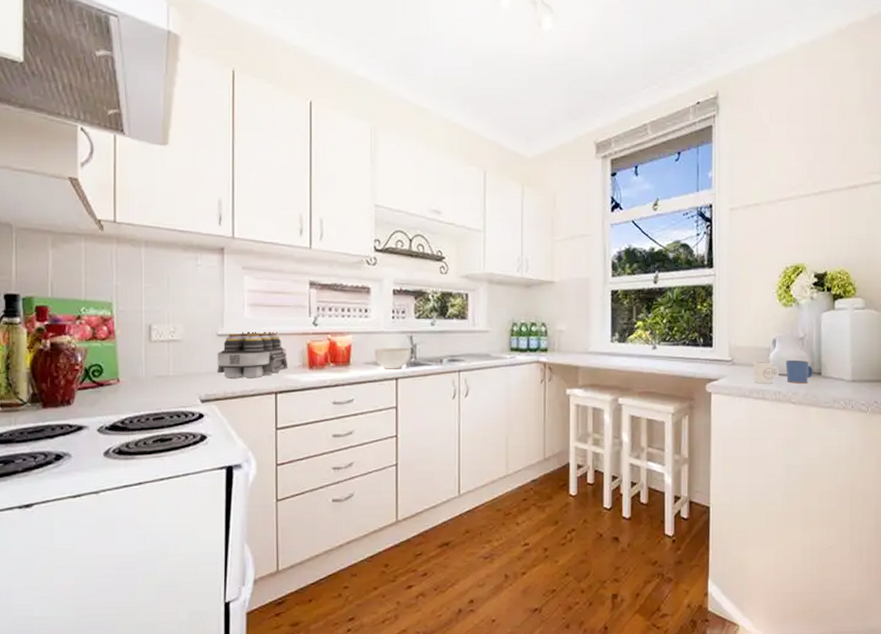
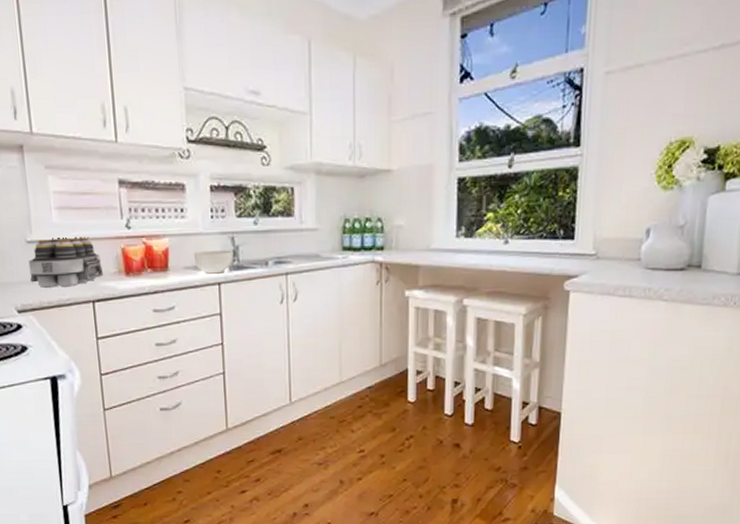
mug: present [753,361,779,384] -> none [619,254,651,280]
mug: present [785,359,814,384] -> none [659,251,693,279]

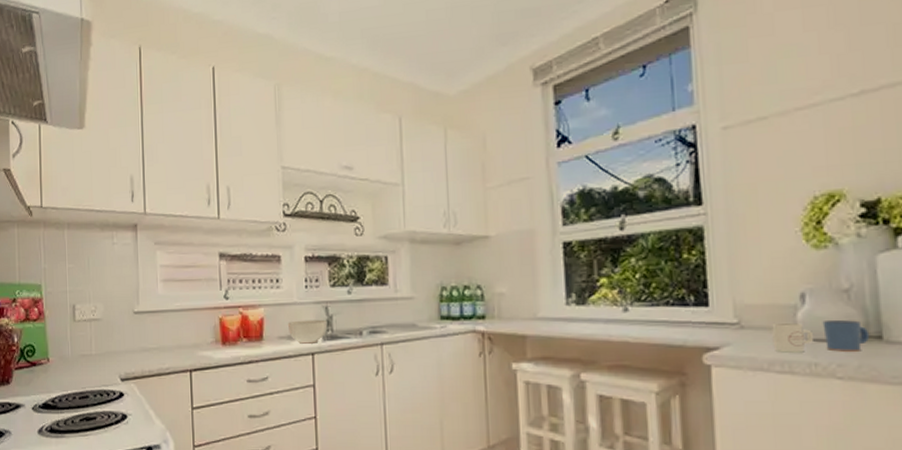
spice rack: present [28,237,104,288] -> none [134,307,202,357]
mug: none [619,254,651,280] -> present [771,322,813,353]
mug: none [659,251,693,279] -> present [822,319,870,352]

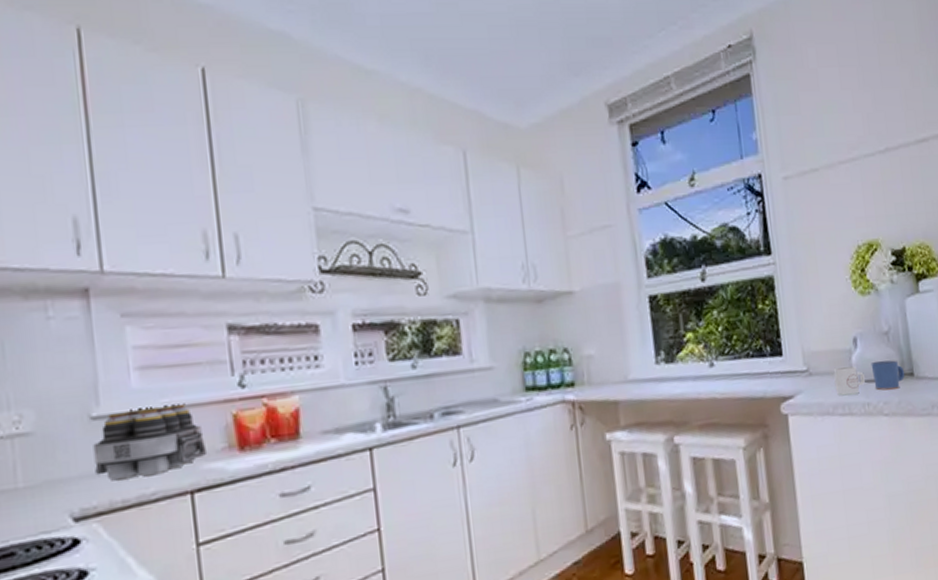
spice rack: none [134,307,202,357] -> present [93,403,208,481]
bowl: present [287,319,327,344] -> none [333,403,388,438]

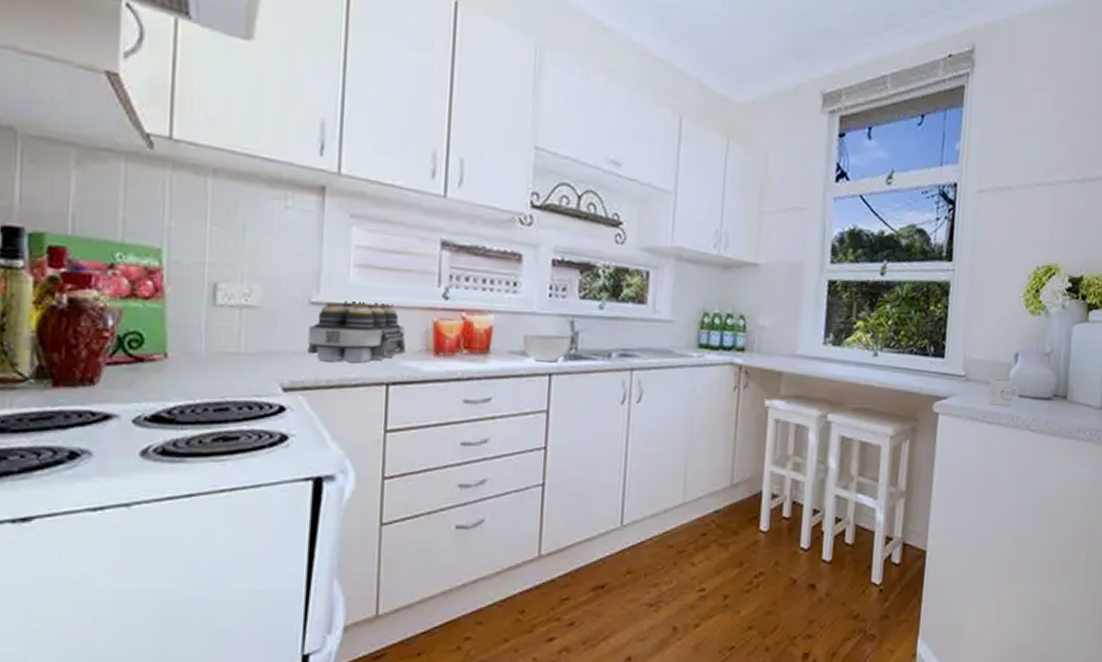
bowl: none [333,403,388,438] -> present [522,334,572,363]
mug: present [871,360,905,391] -> none [1027,378,1059,408]

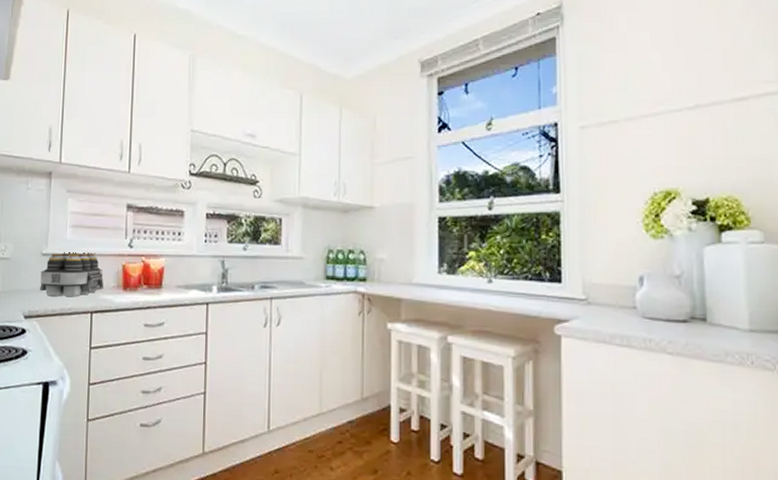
bowl: present [522,334,572,363] -> none [186,271,223,294]
mug: present [988,378,1019,406] -> none [614,301,648,329]

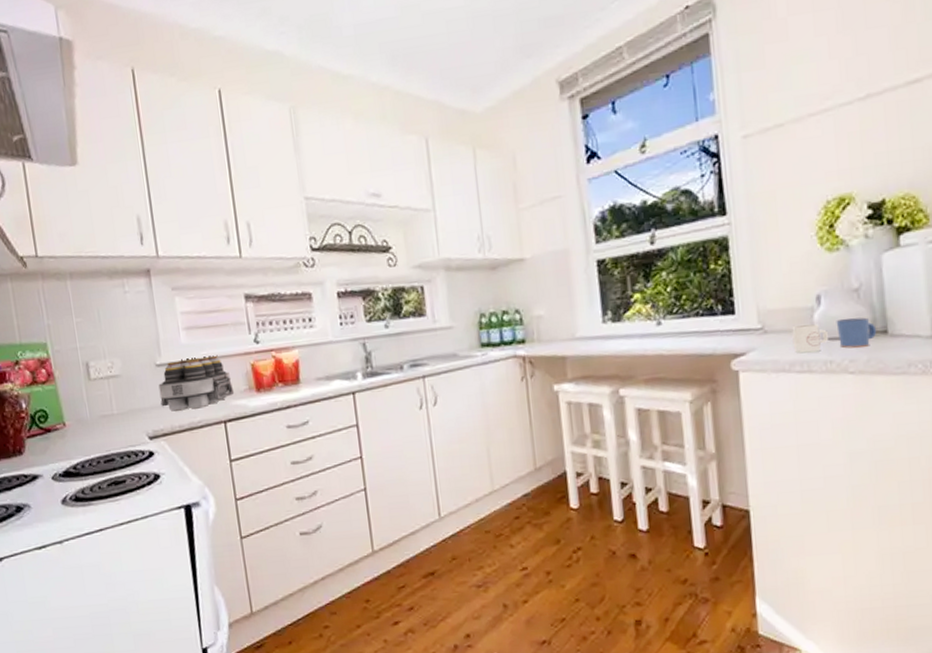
mug: none [614,301,648,329] -> present [791,324,828,354]
mug: none [657,301,696,331] -> present [836,317,877,349]

